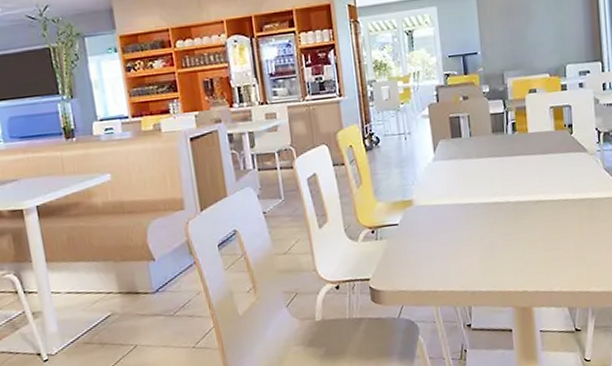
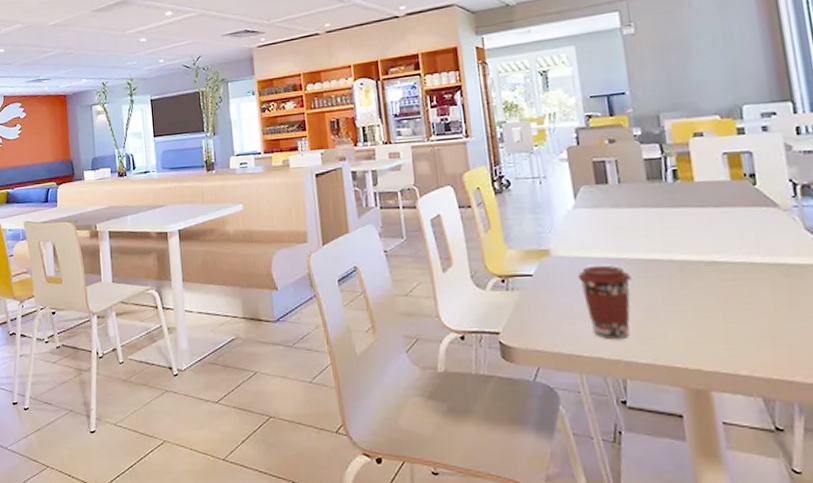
coffee cup: none [435,210,477,275] -> present [578,265,631,340]

